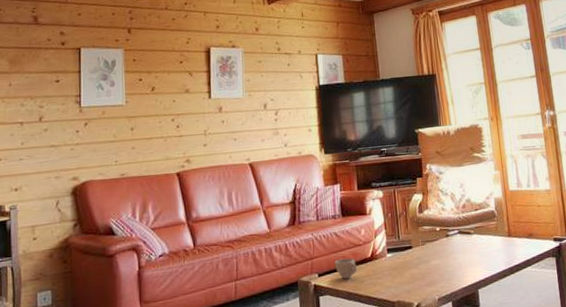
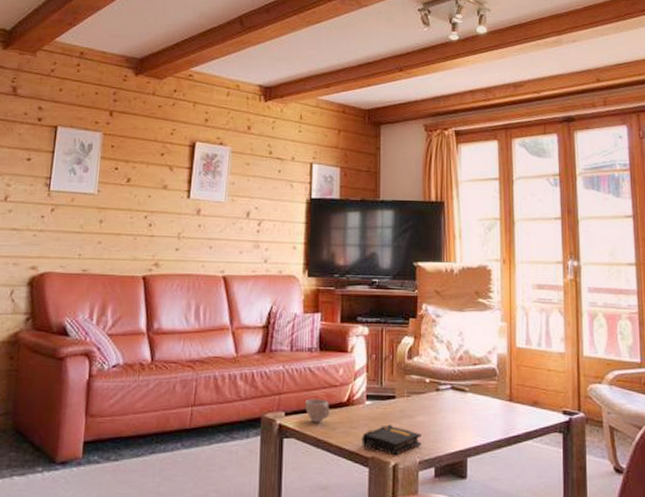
book: none [387,271,439,297] -> present [362,424,421,456]

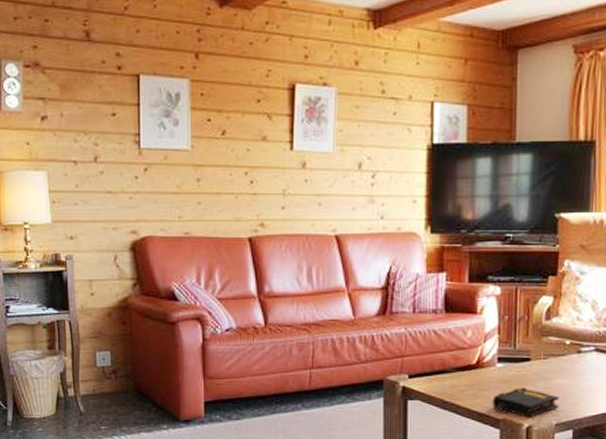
cup: present [304,398,330,423] -> none [429,361,458,385]

